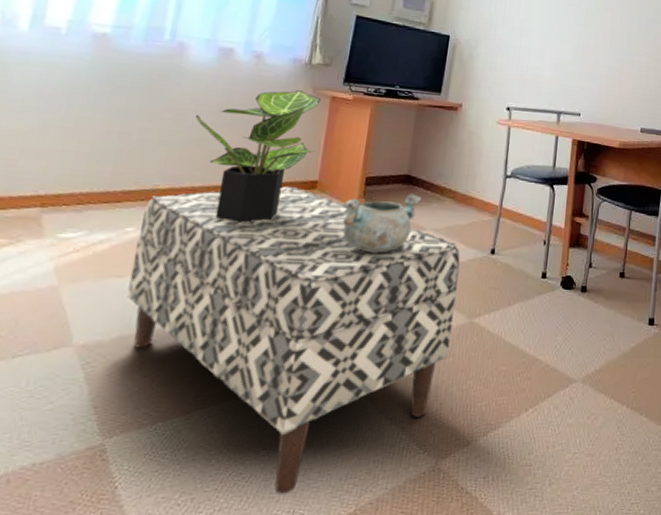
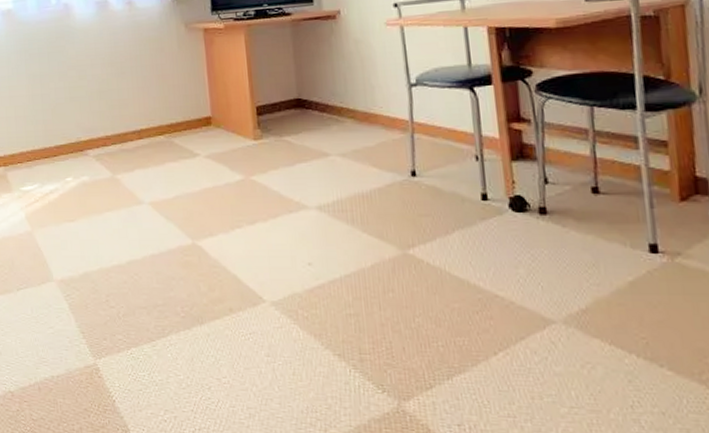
bench: present [126,186,460,494] -> none [76,124,387,421]
potted plant: present [196,90,321,223] -> none [93,28,202,165]
decorative bowl: present [342,194,422,253] -> none [239,118,319,185]

